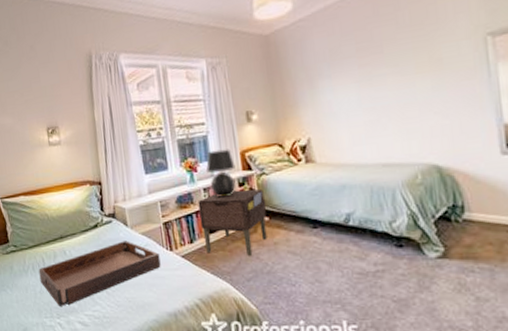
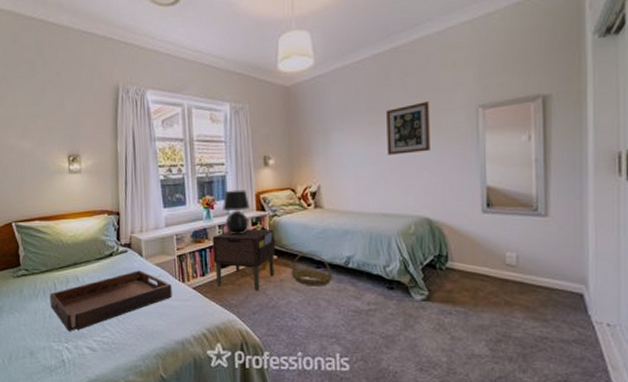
basket: none [285,212,333,248] -> present [291,253,333,286]
wall art: none [378,35,433,99] -> present [386,101,430,155]

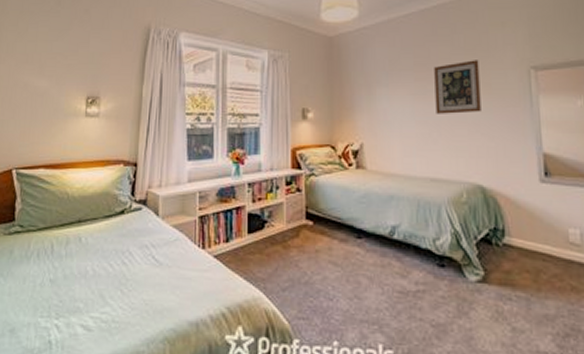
serving tray: present [49,270,172,331] -> none [43,232,190,304]
nightstand: present [212,229,276,291] -> none [240,189,312,262]
table lamp: present [223,189,250,235] -> none [254,144,285,195]
basket: present [291,253,333,286] -> none [328,220,376,260]

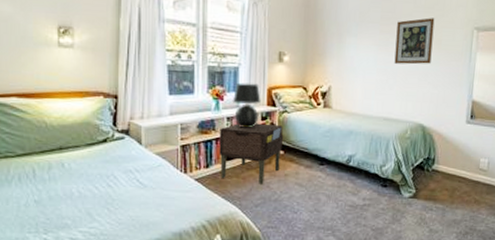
nightstand: none [240,189,312,262] -> present [219,123,284,184]
table lamp: none [254,144,285,195] -> present [233,82,261,128]

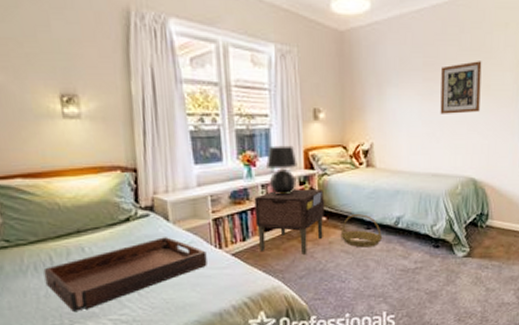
serving tray: none [26,159,172,221] -> present [43,237,207,311]
basket: none [296,150,335,182] -> present [340,214,383,248]

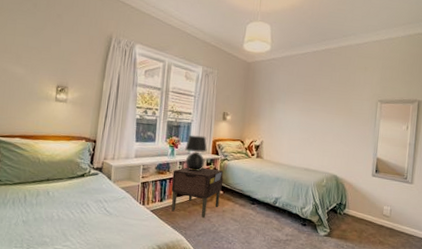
serving tray: present [43,237,207,311] -> none [17,191,133,239]
basket: present [340,214,383,248] -> none [232,192,264,219]
wall art: present [440,61,482,114] -> none [314,91,347,127]

